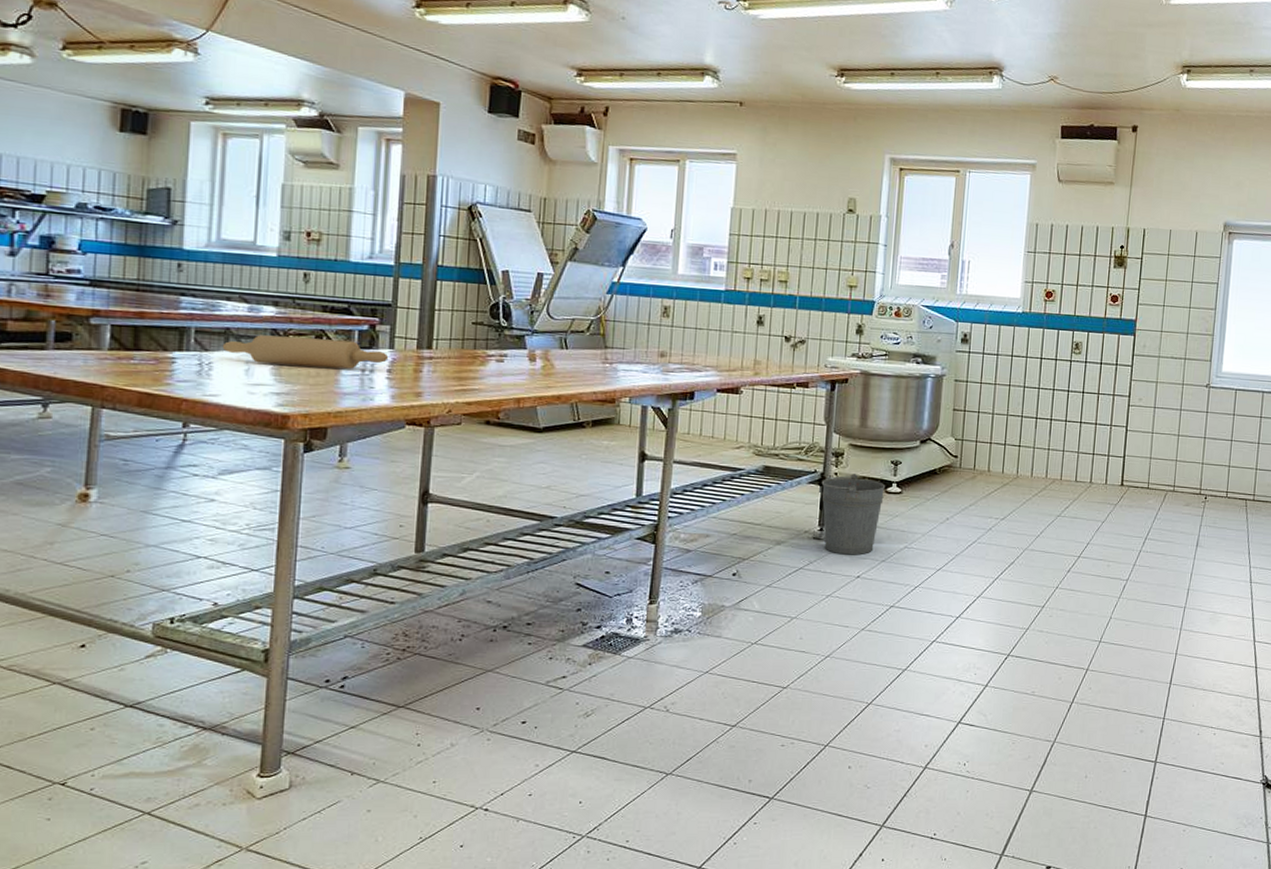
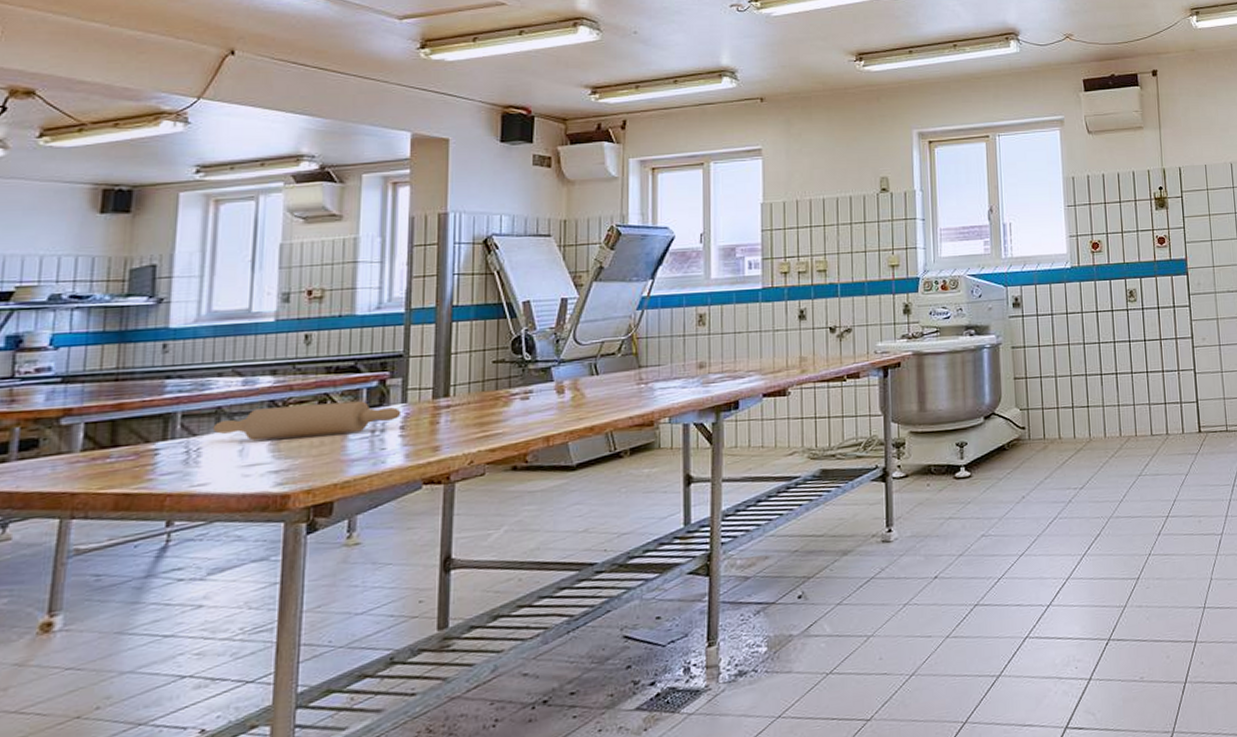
bucket: present [821,474,886,555] -> none [884,463,954,556]

